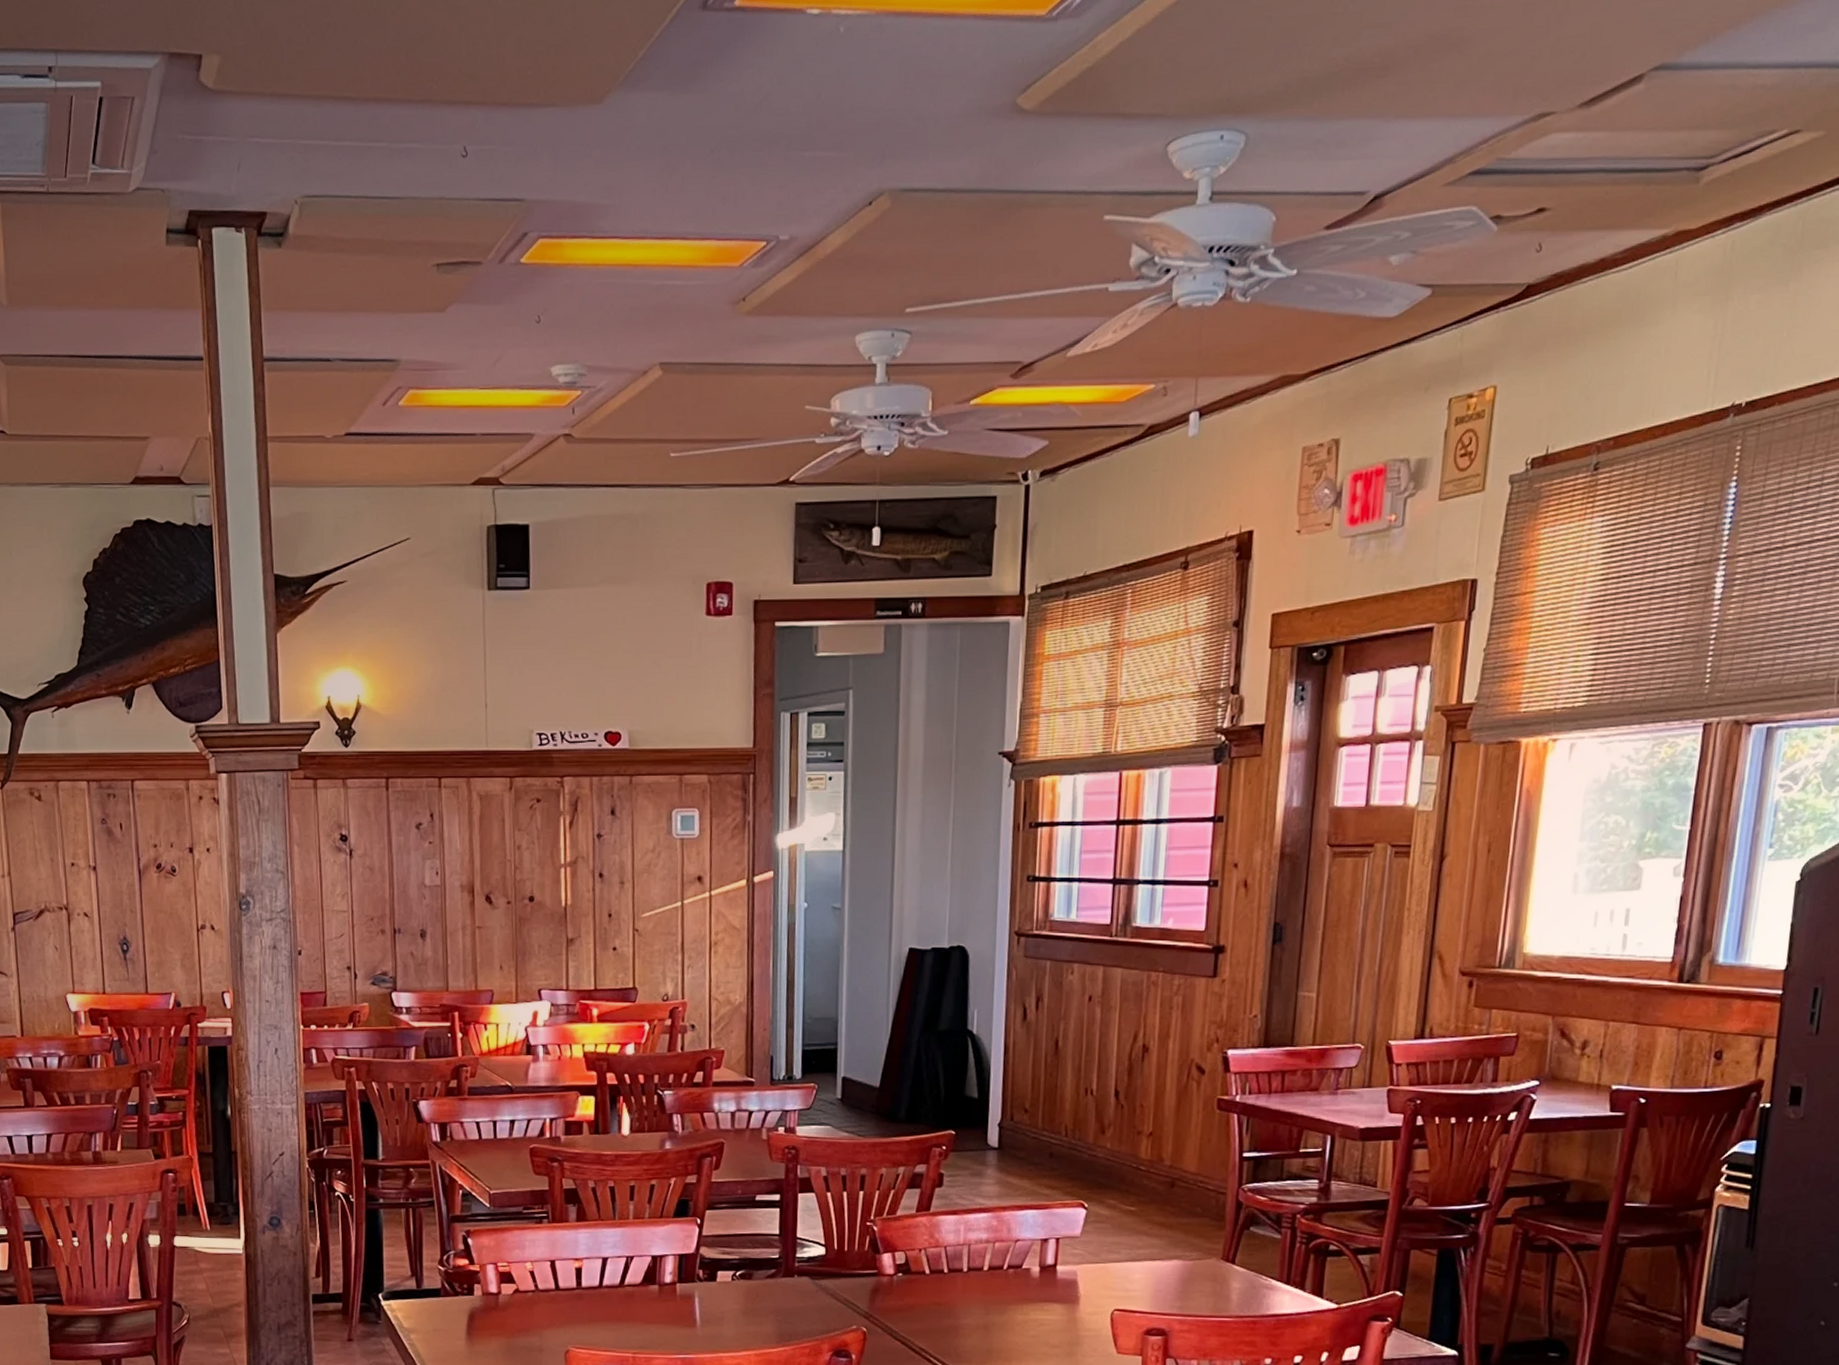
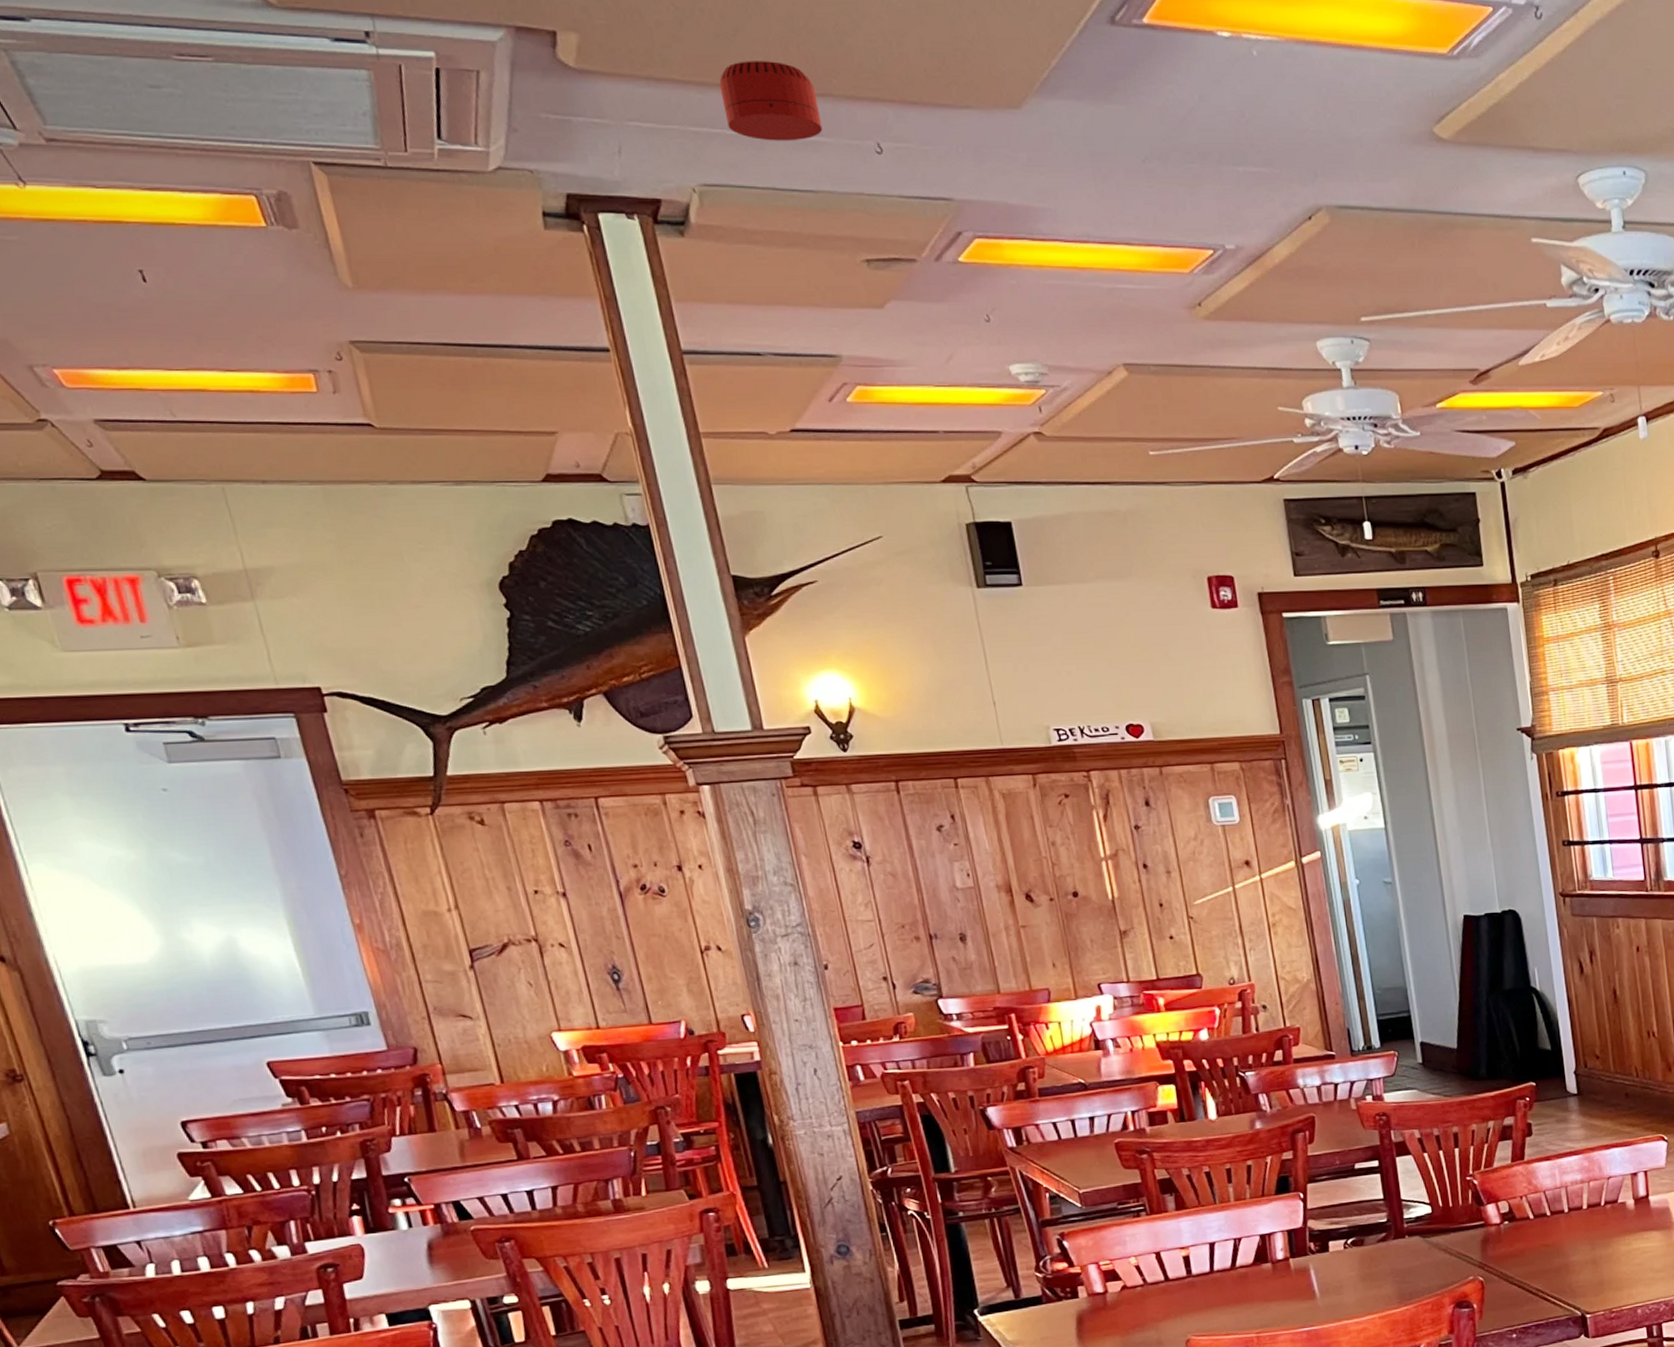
smoke detector: none [333,70,417,150] -> present [719,61,823,141]

